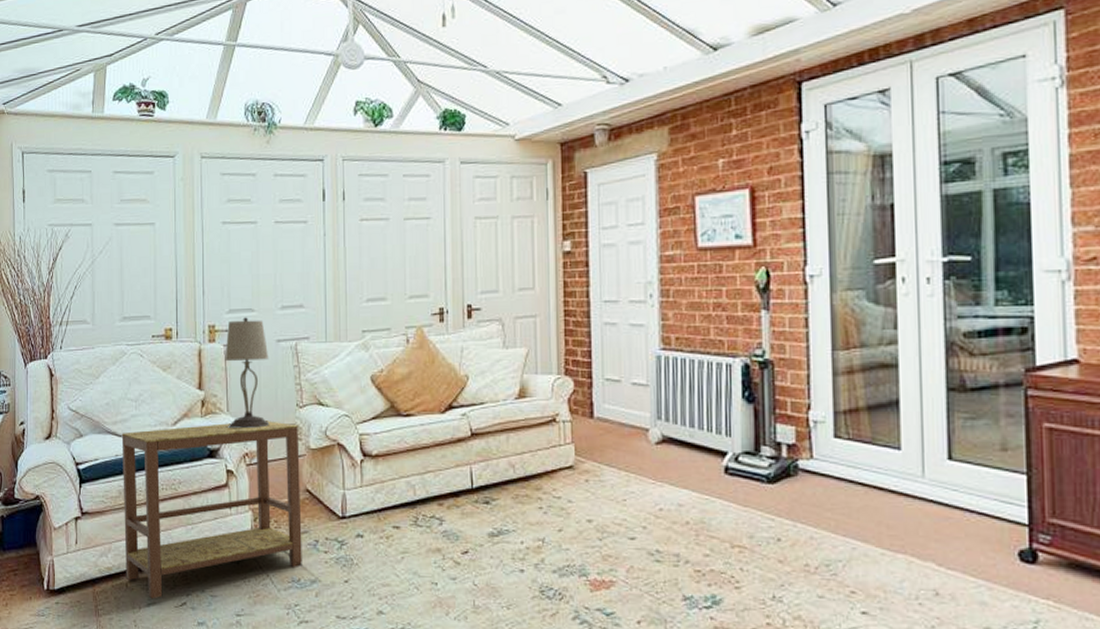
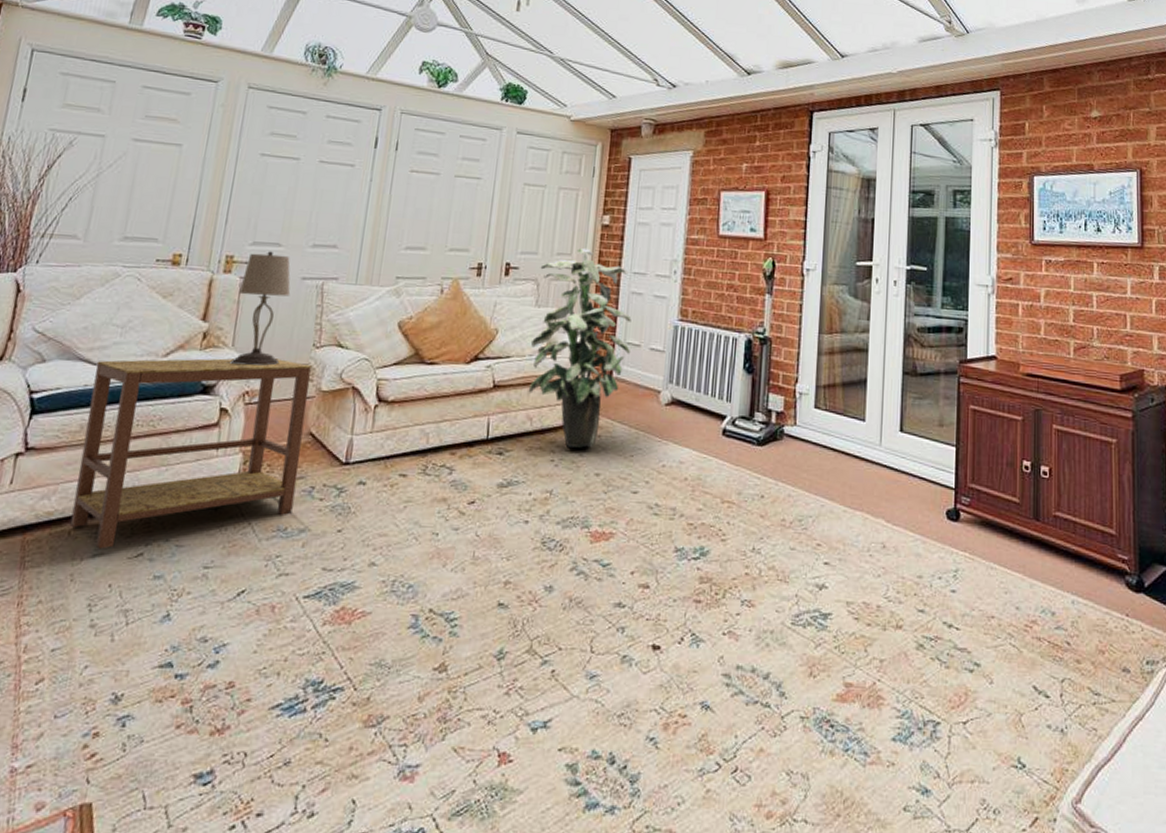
indoor plant: none [503,281,611,495] -> present [528,248,632,449]

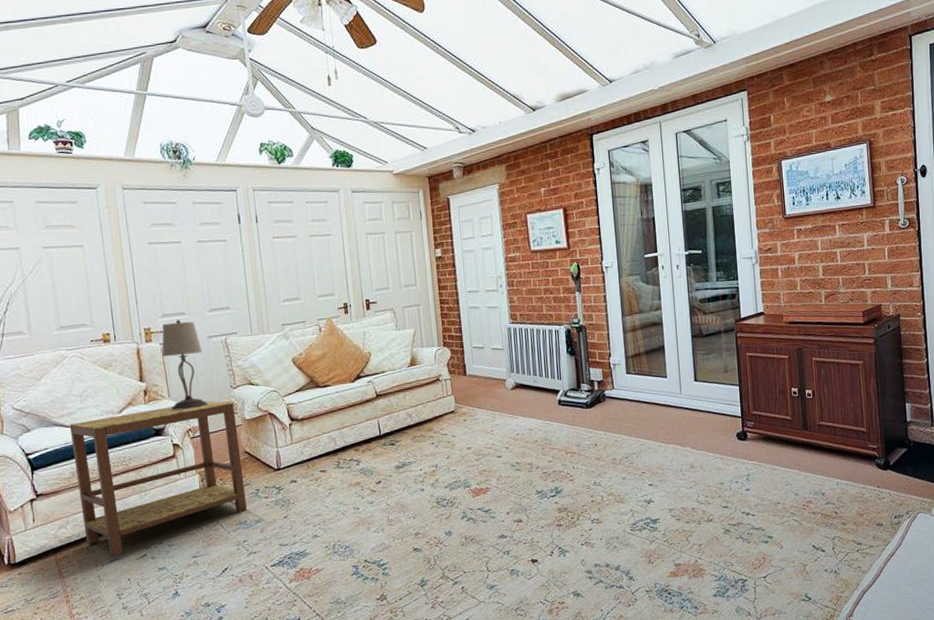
indoor plant: present [528,248,632,449] -> none [393,278,478,433]

